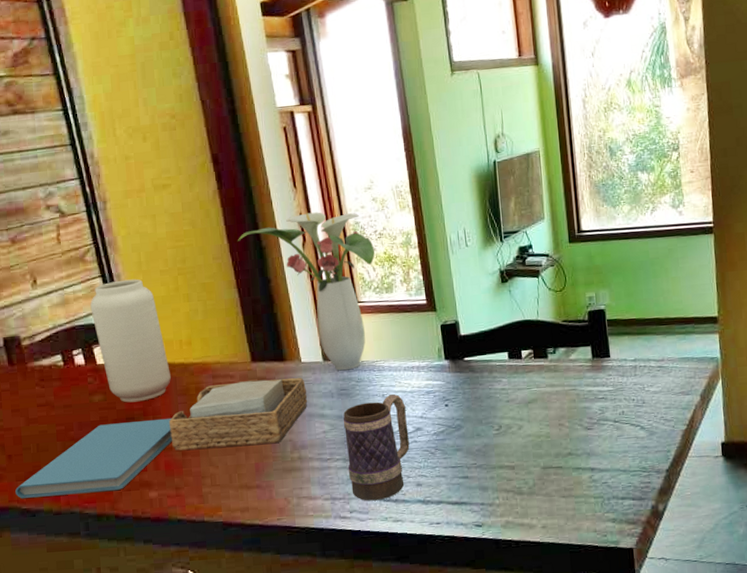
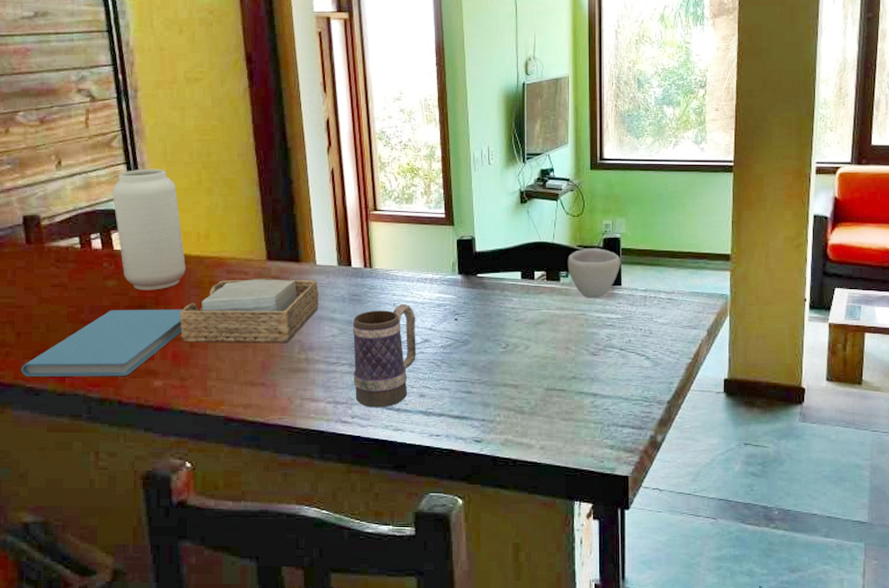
flower arrangement: present [238,212,375,371] -> none [264,118,399,277]
cup: none [553,321,607,373] -> present [567,248,620,299]

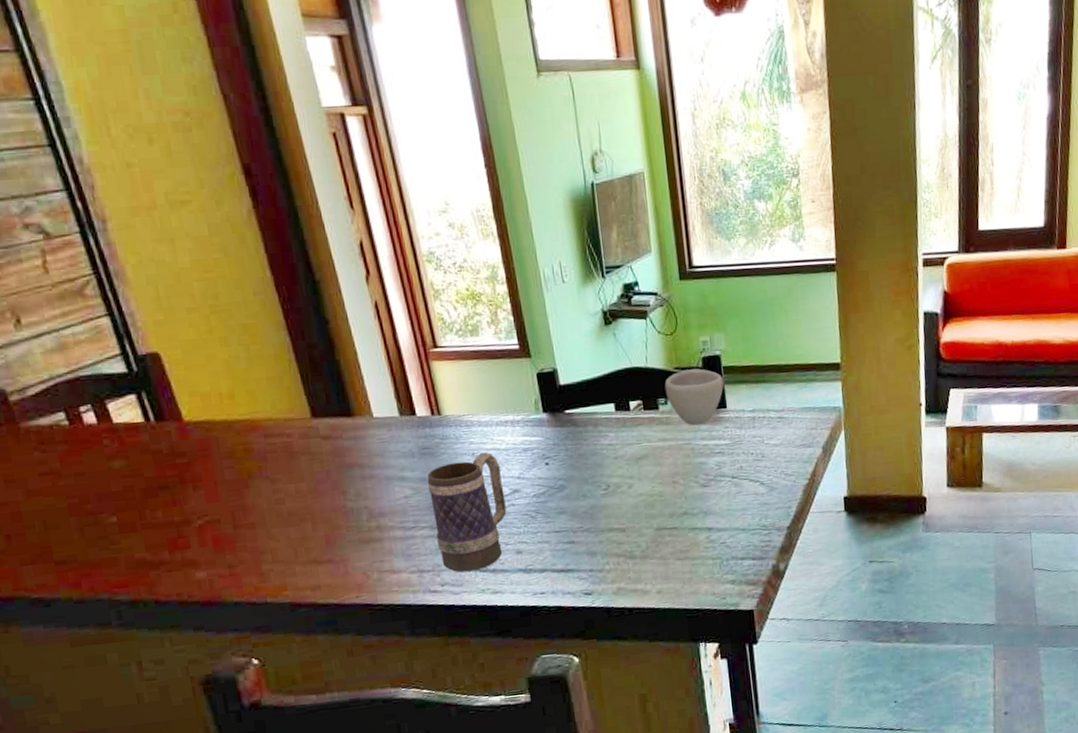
book: present [21,309,183,377] -> none [20,485,221,586]
vase: present [112,168,186,290] -> none [97,318,212,469]
napkin holder: present [179,279,319,343] -> none [212,435,384,524]

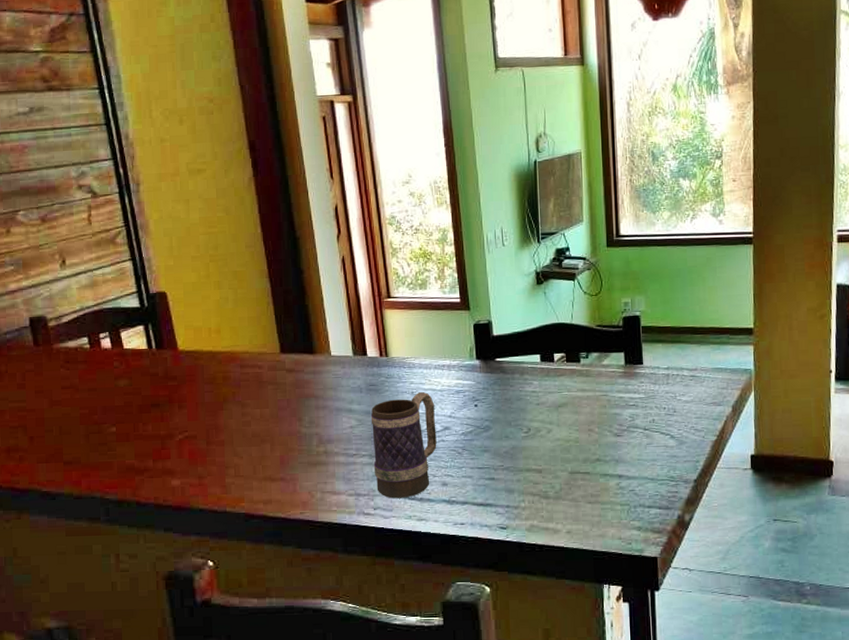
cup: present [664,369,724,426] -> none [587,327,641,379]

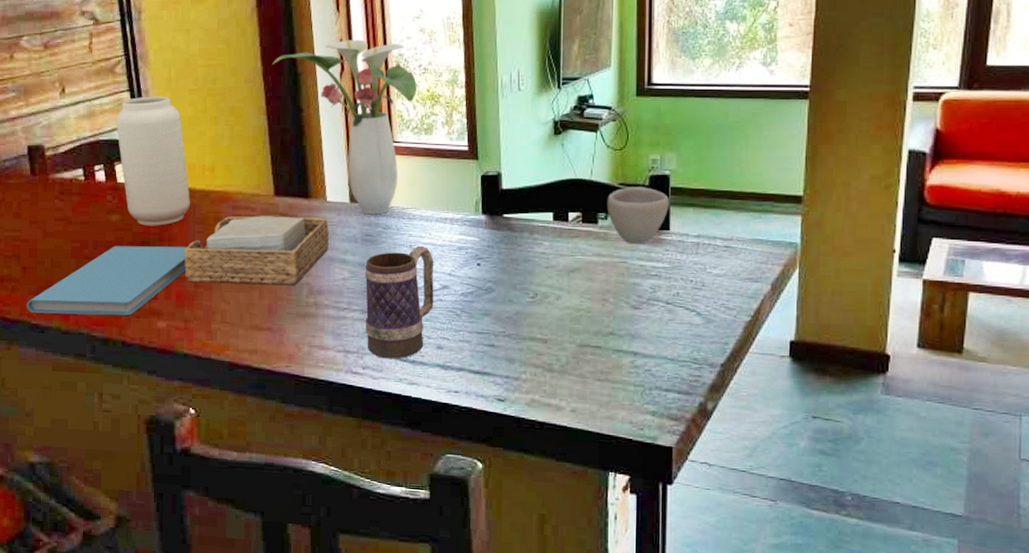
book: none [36,406,198,481] -> present [27,246,187,317]
vase: none [119,263,198,389] -> present [116,96,190,226]
napkin holder: none [194,371,336,440] -> present [183,216,330,286]
flower arrangement: none [272,204,411,366] -> present [272,39,418,215]
cup: none [587,327,641,379] -> present [607,187,669,245]

